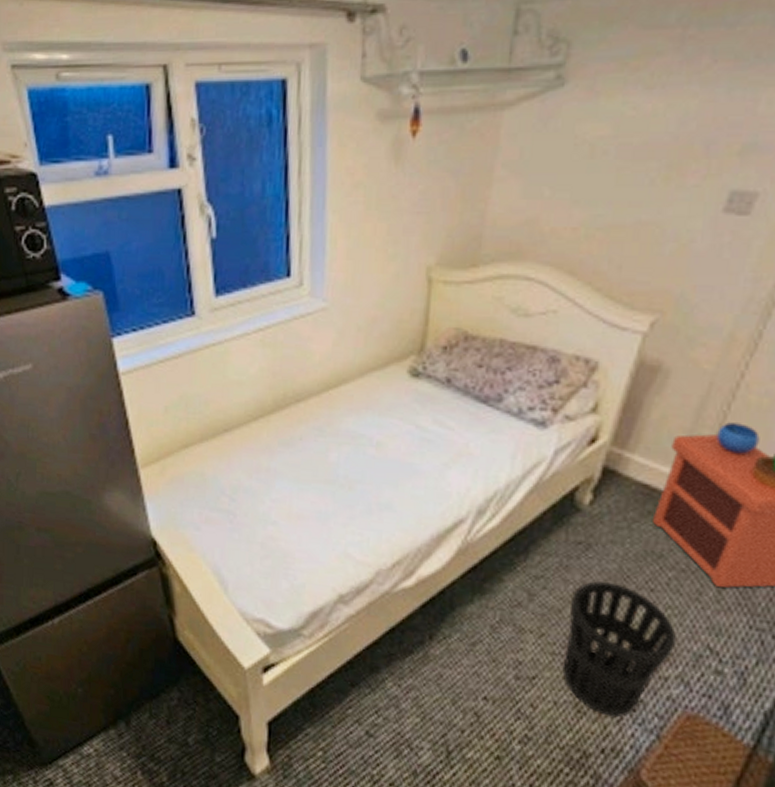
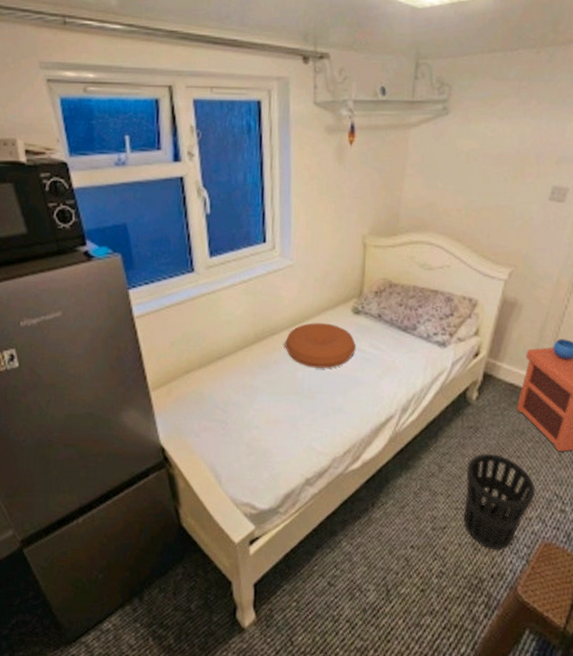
cushion: none [314,387,413,450] -> present [285,323,356,368]

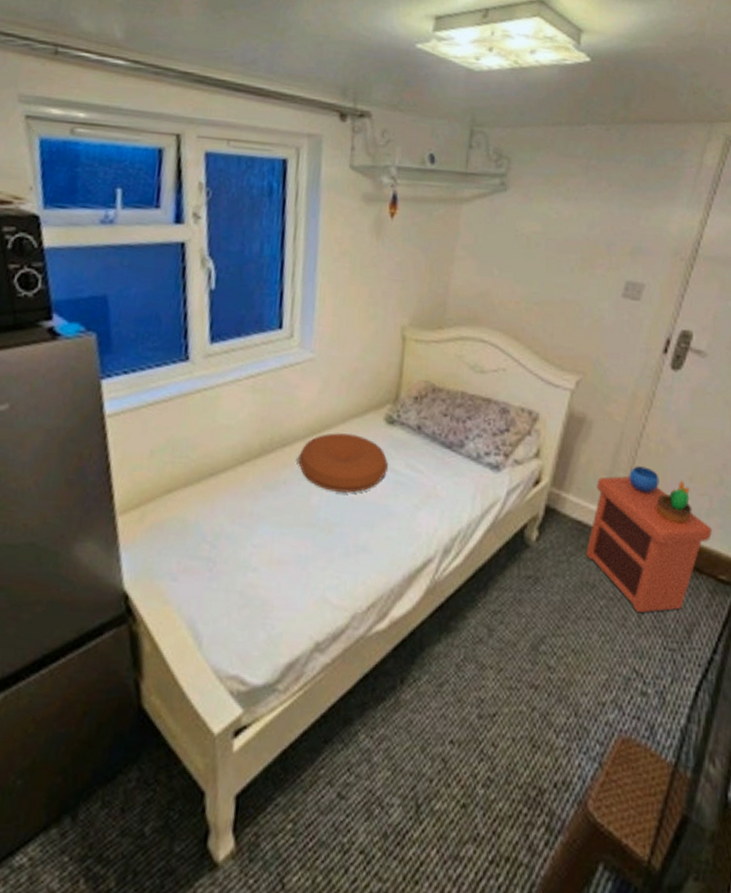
wastebasket: present [463,454,535,551] -> none [518,613,609,749]

